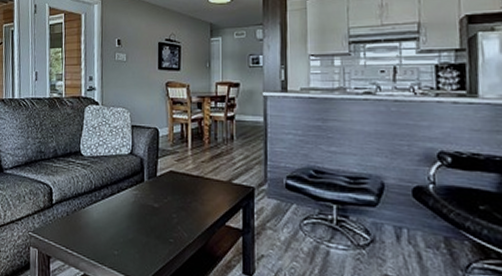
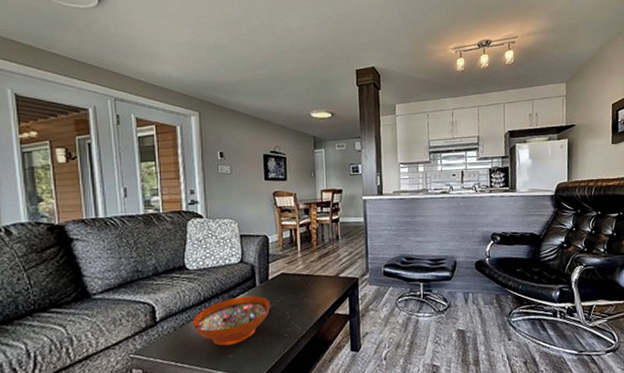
decorative bowl: none [83,190,158,241] -> present [192,295,271,346]

